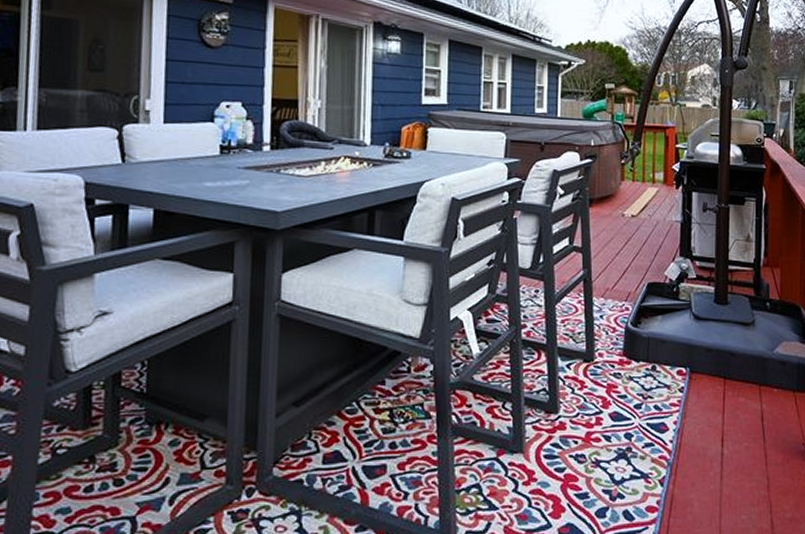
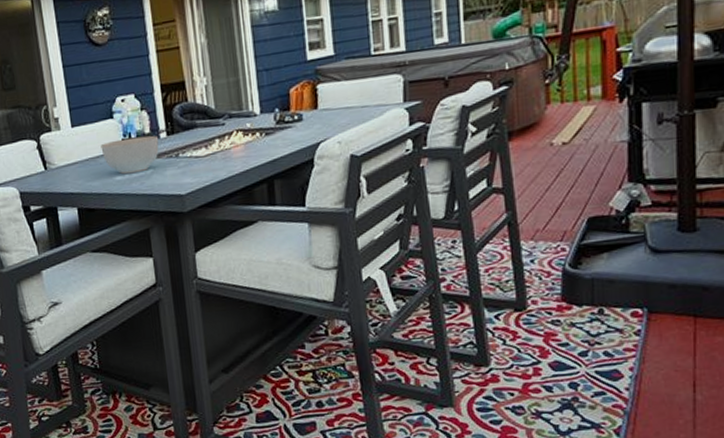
bowl: none [194,144,261,182] -> present [100,135,159,175]

